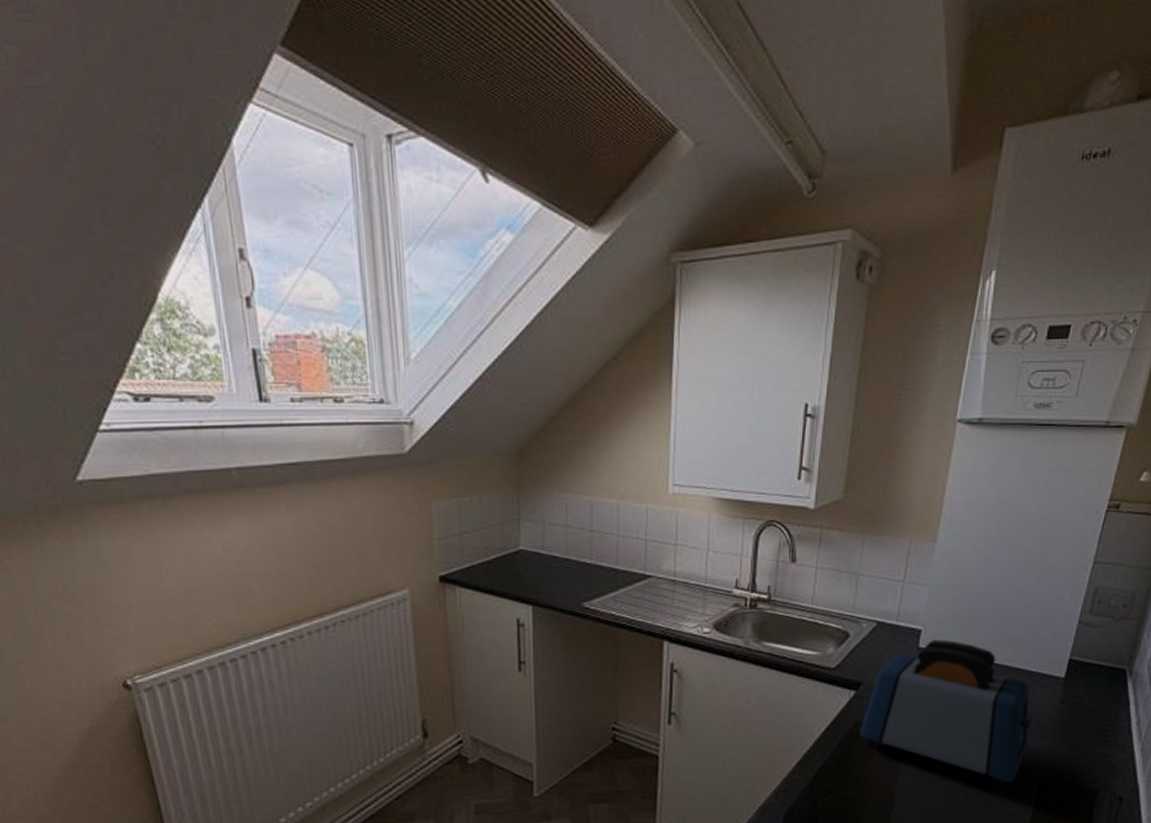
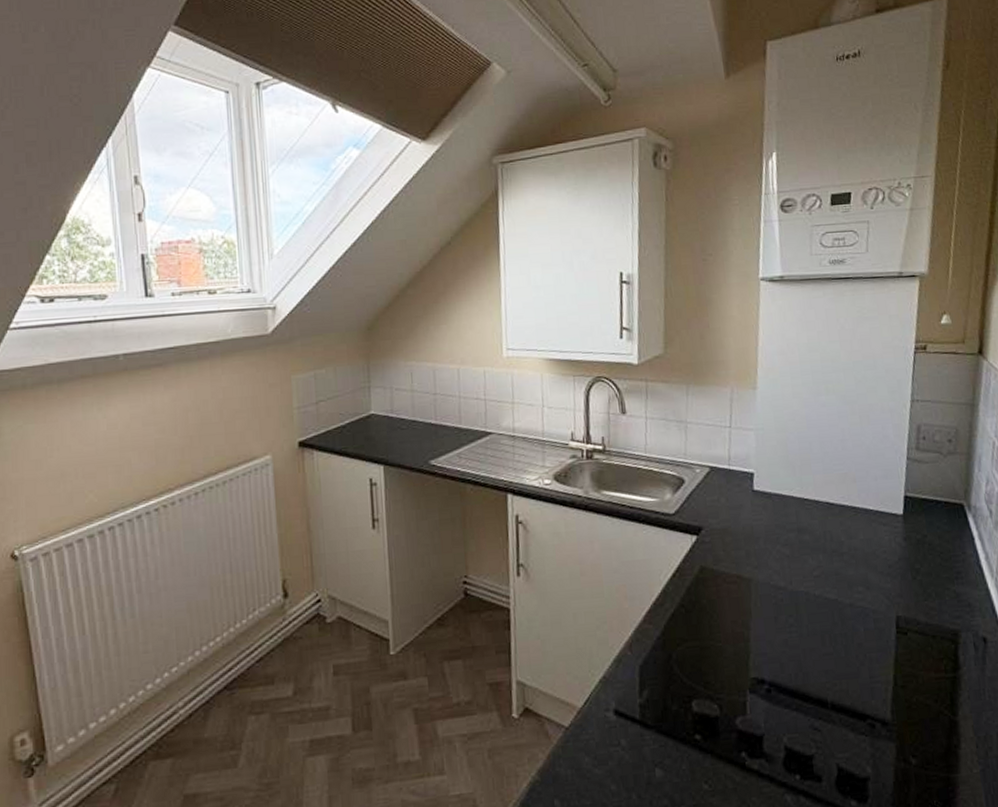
toaster: present [860,639,1032,789] -> none [706,481,878,633]

